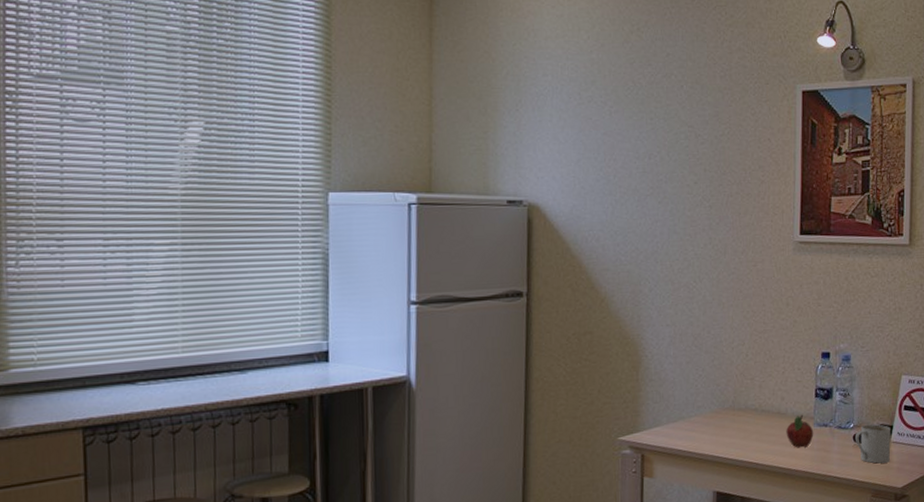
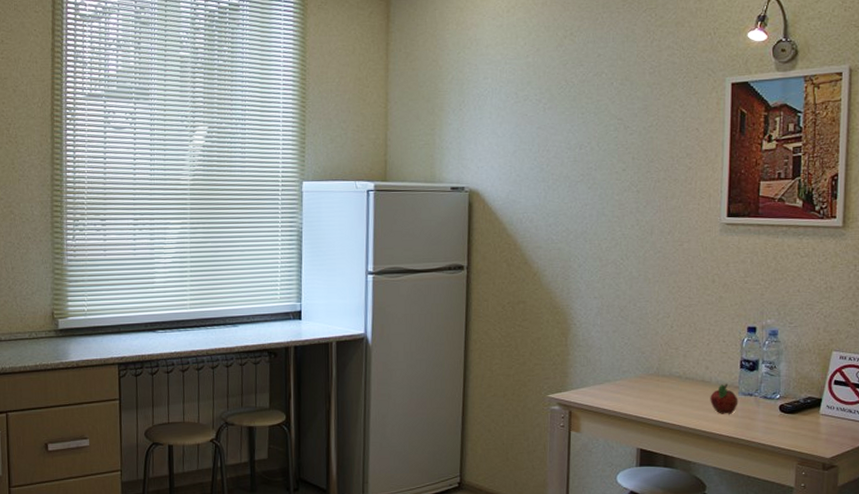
mug: present [854,424,891,464] -> none [781,397,819,434]

